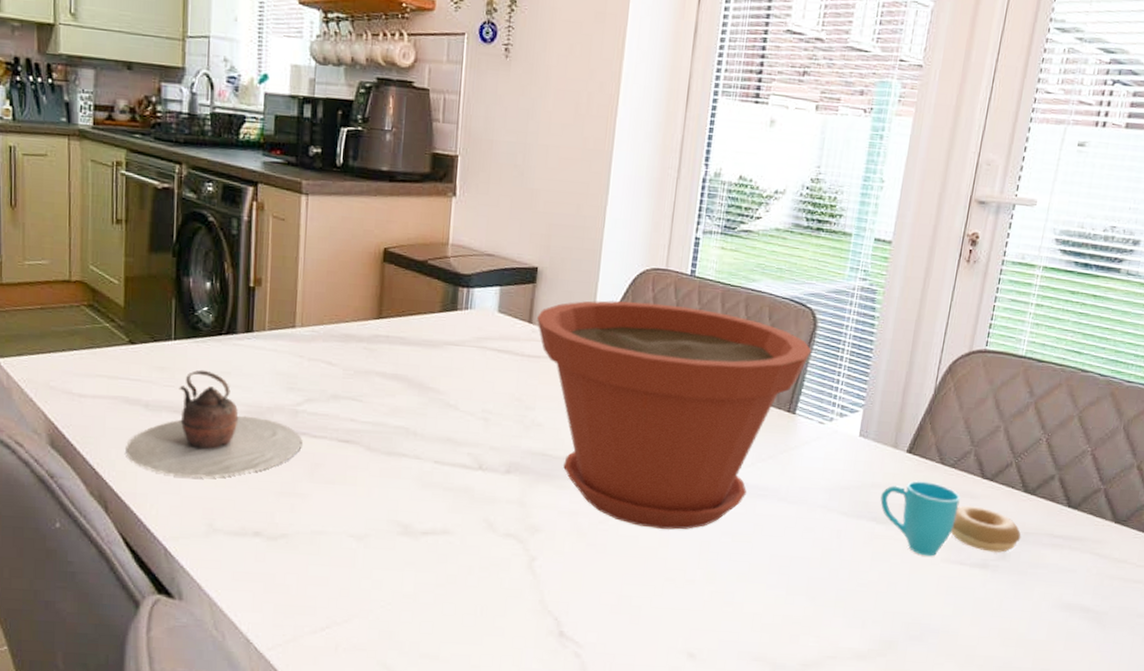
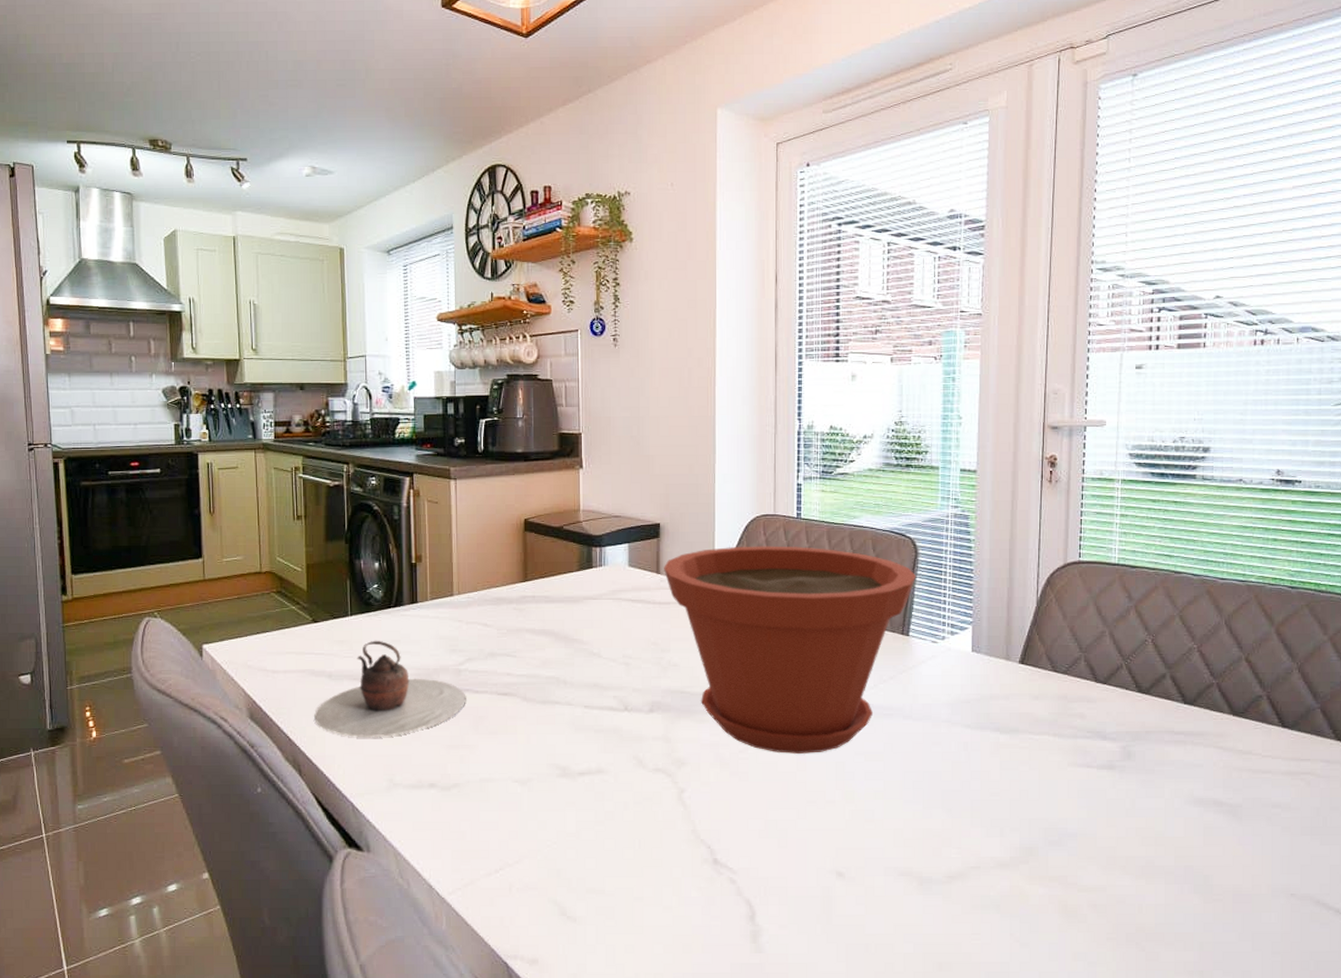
cup: present [880,481,1021,557] -> none [1001,689,1143,762]

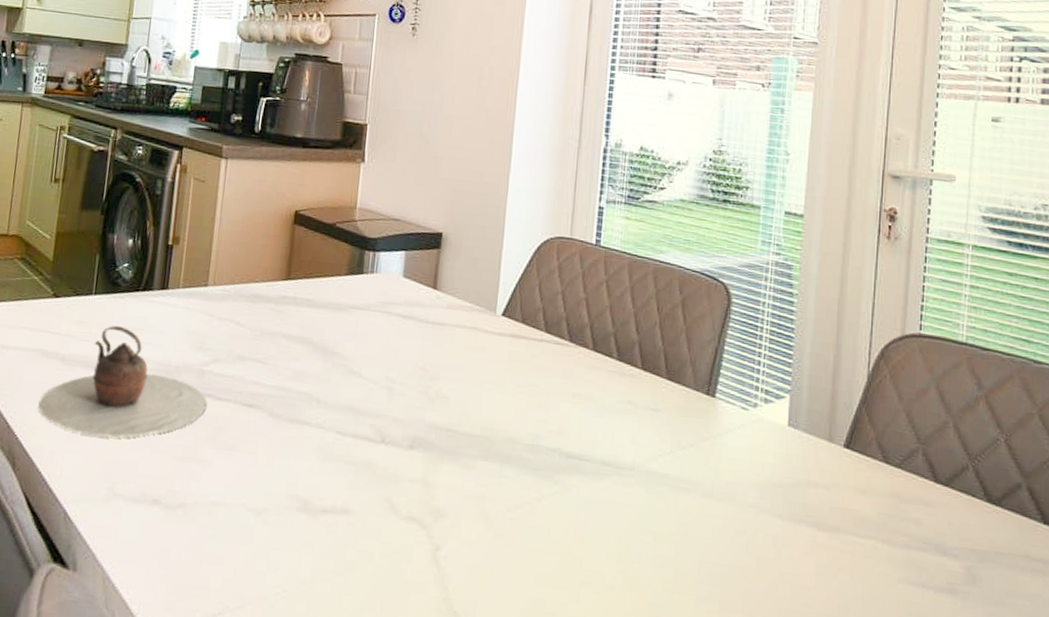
plant pot: present [664,546,917,754] -> none [441,268,728,524]

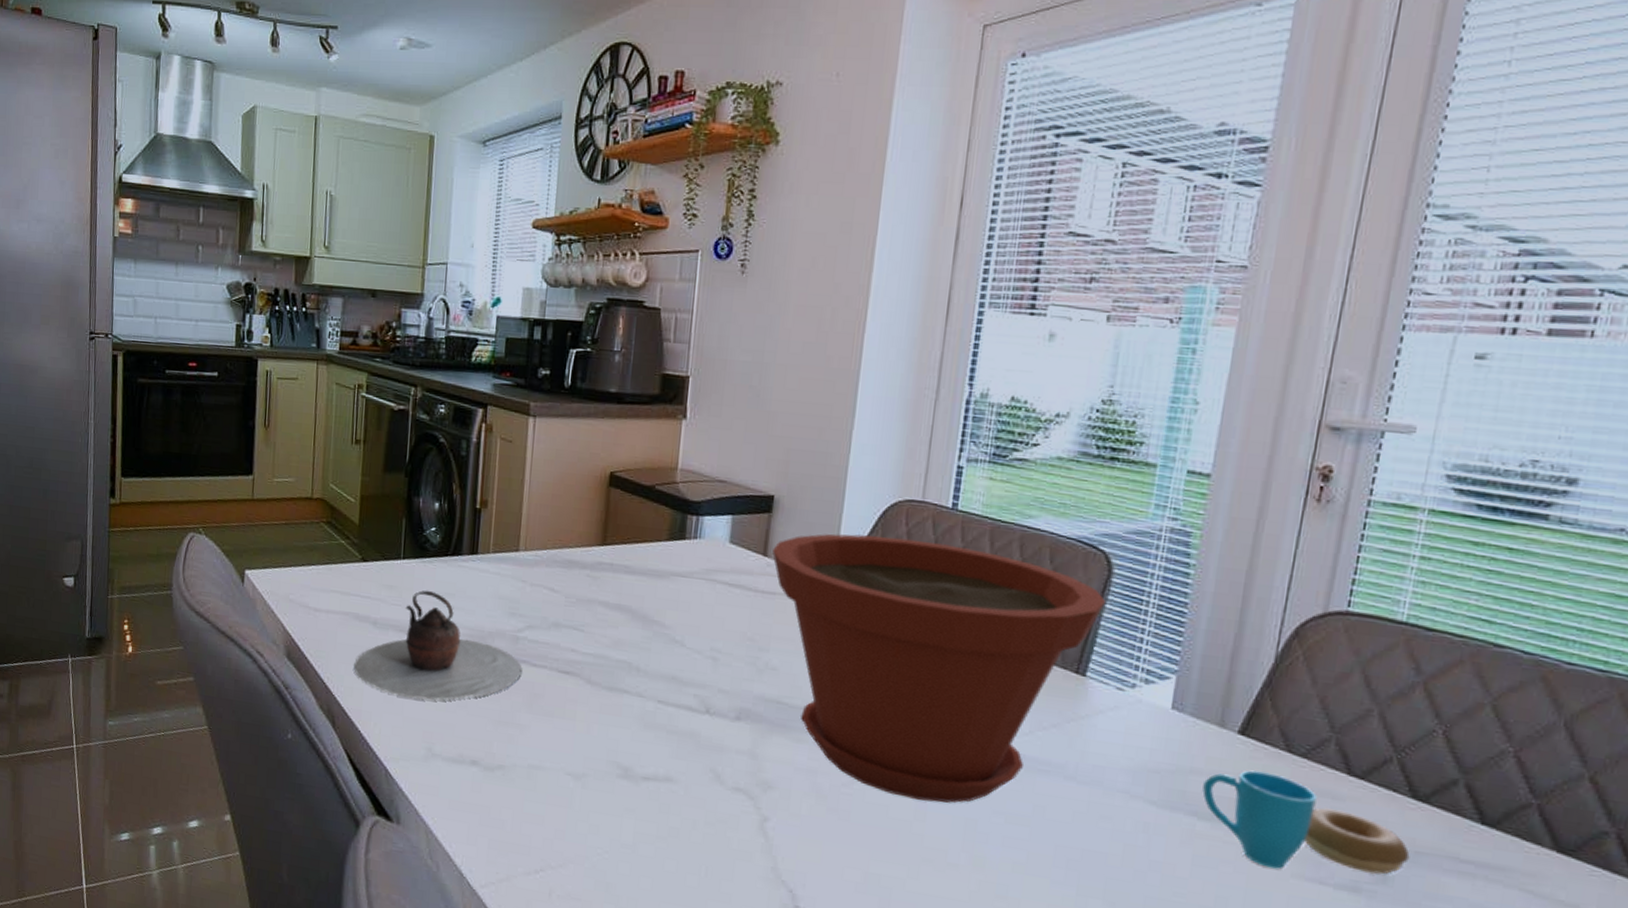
plant pot: none [441,268,728,524] -> present [772,533,1107,803]
cup: none [819,481,992,576] -> present [1202,770,1410,875]

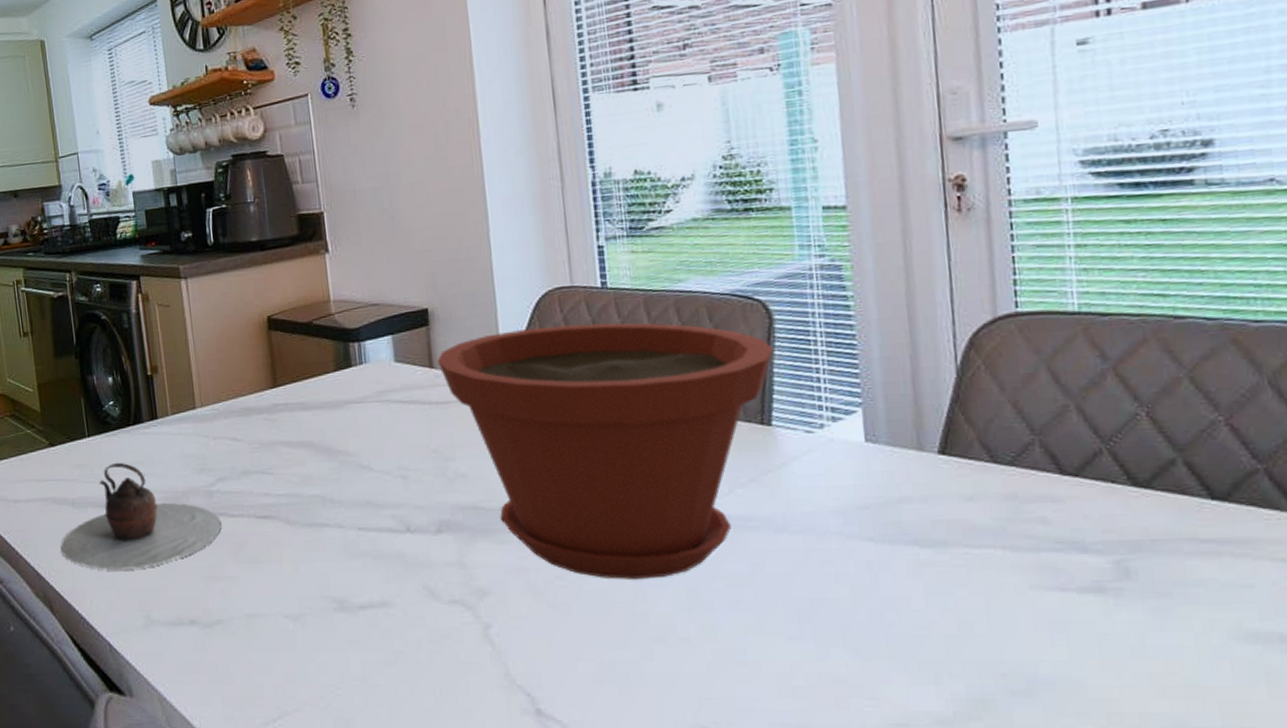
cup: present [1202,770,1410,875] -> none [916,487,1147,584]

